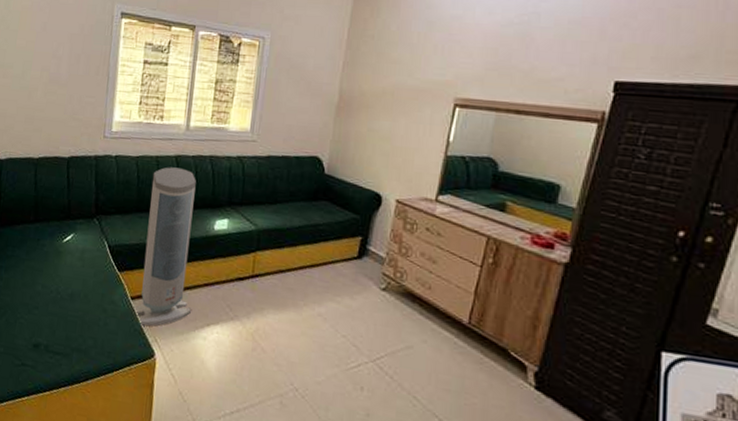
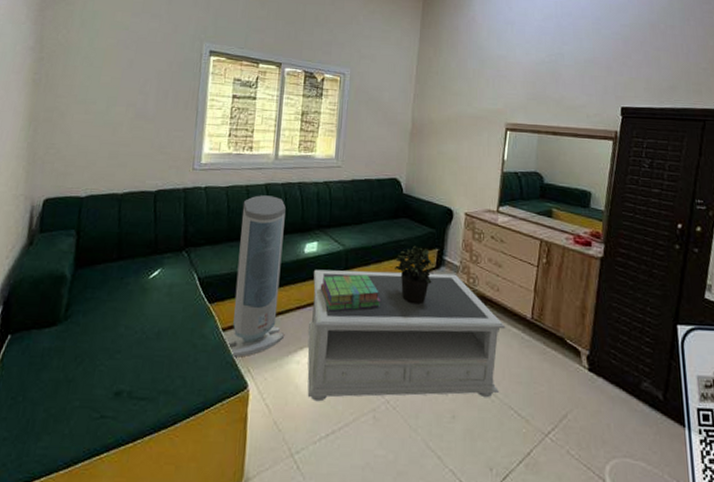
coffee table: none [213,247,436,401] -> present [307,269,506,402]
stack of books: none [229,255,293,294] -> present [320,274,380,312]
potted plant: none [311,232,355,295] -> present [395,247,434,305]

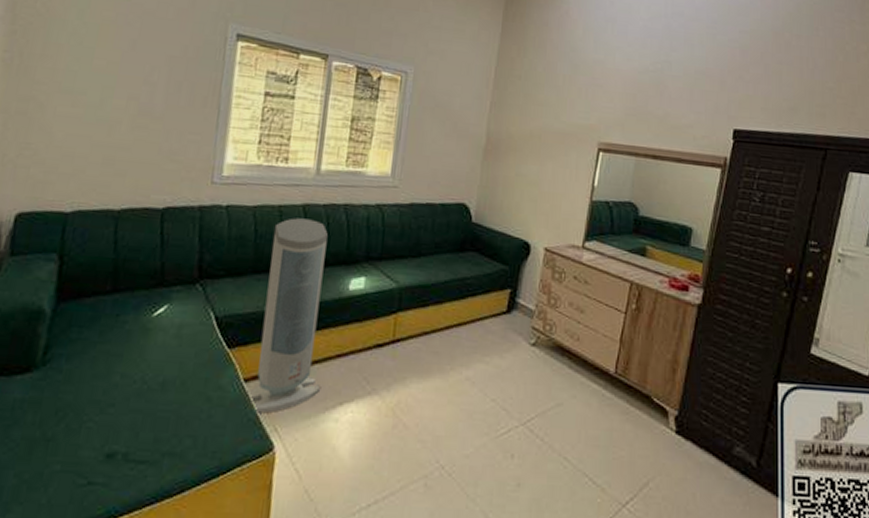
coffee table: present [307,269,506,402] -> none [346,310,585,467]
stack of books: present [320,274,380,312] -> none [366,317,439,361]
potted plant: present [395,247,434,305] -> none [458,286,504,355]

